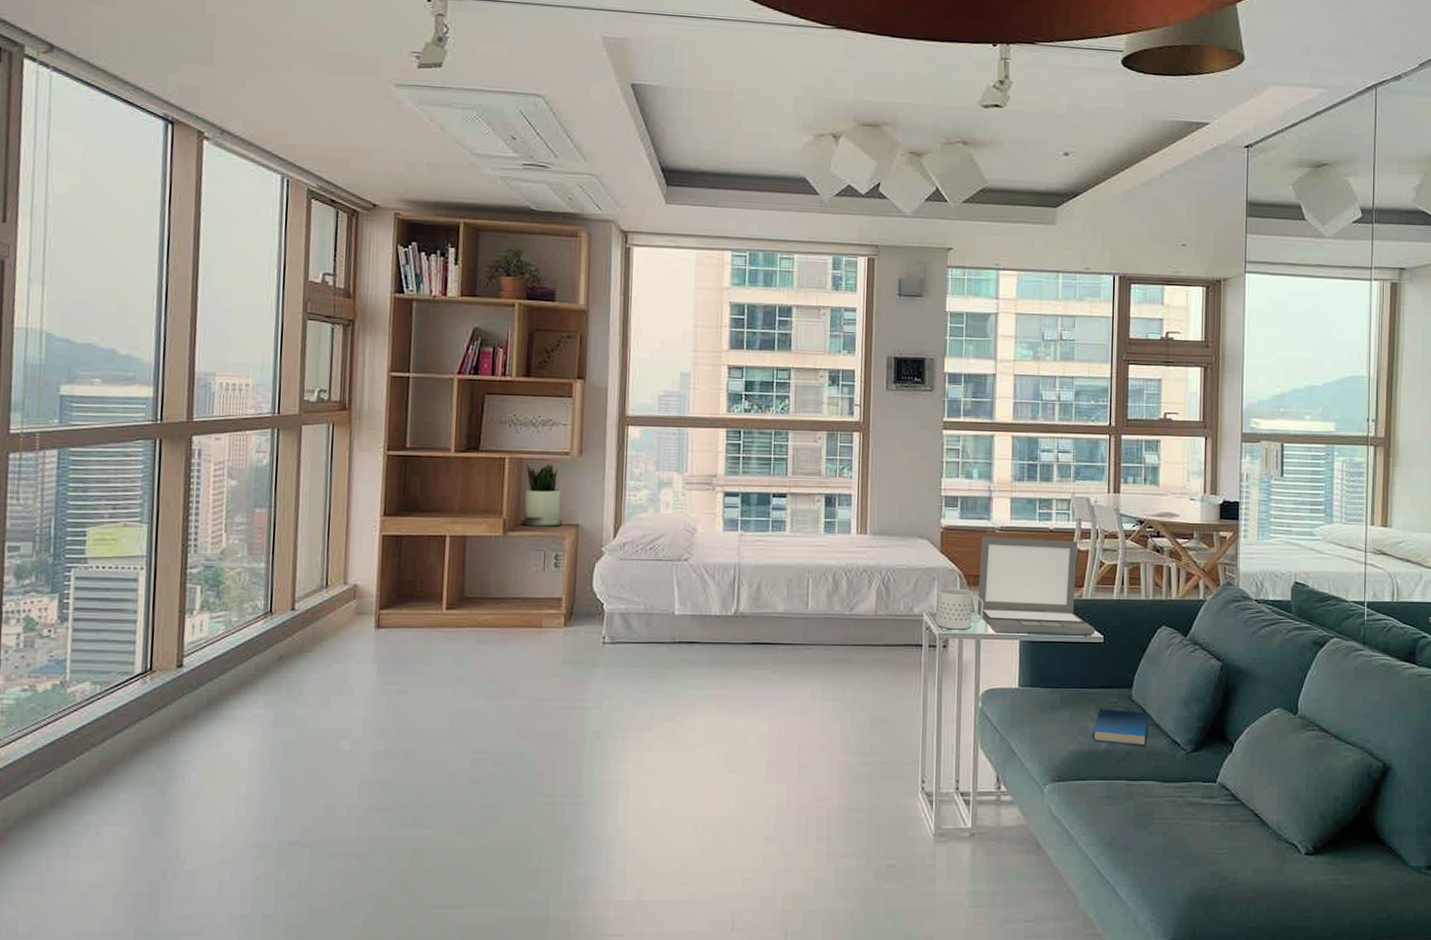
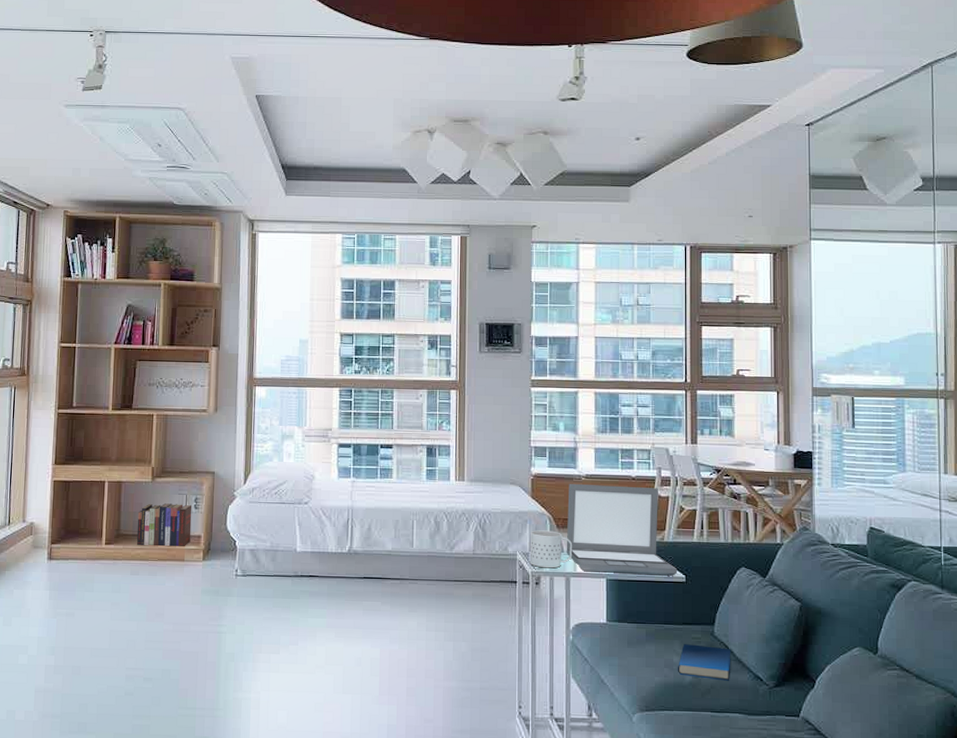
books: none [484,561,552,612] -> present [136,503,192,547]
planter: present [520,463,563,528] -> none [166,419,202,475]

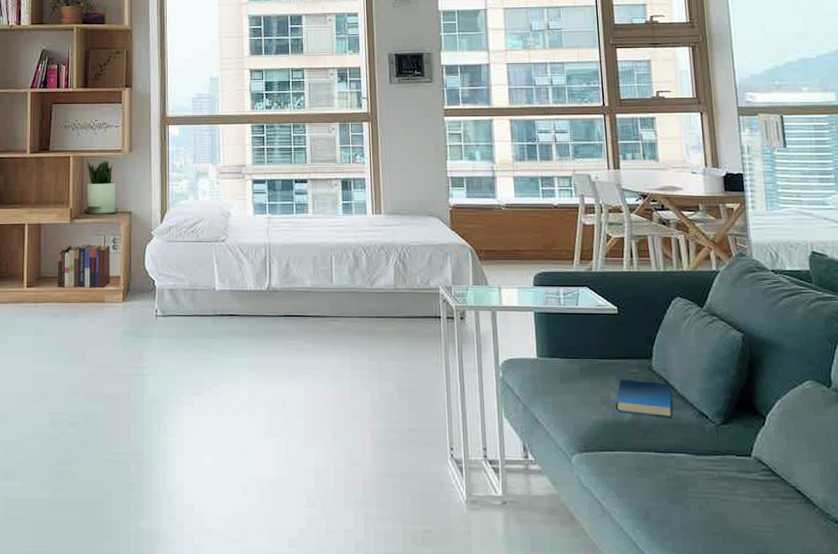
planter: none [166,419,202,475] -> present [84,161,119,215]
mug: present [529,530,573,569] -> none [451,263,497,302]
laptop: present [566,483,678,576] -> none [489,213,609,308]

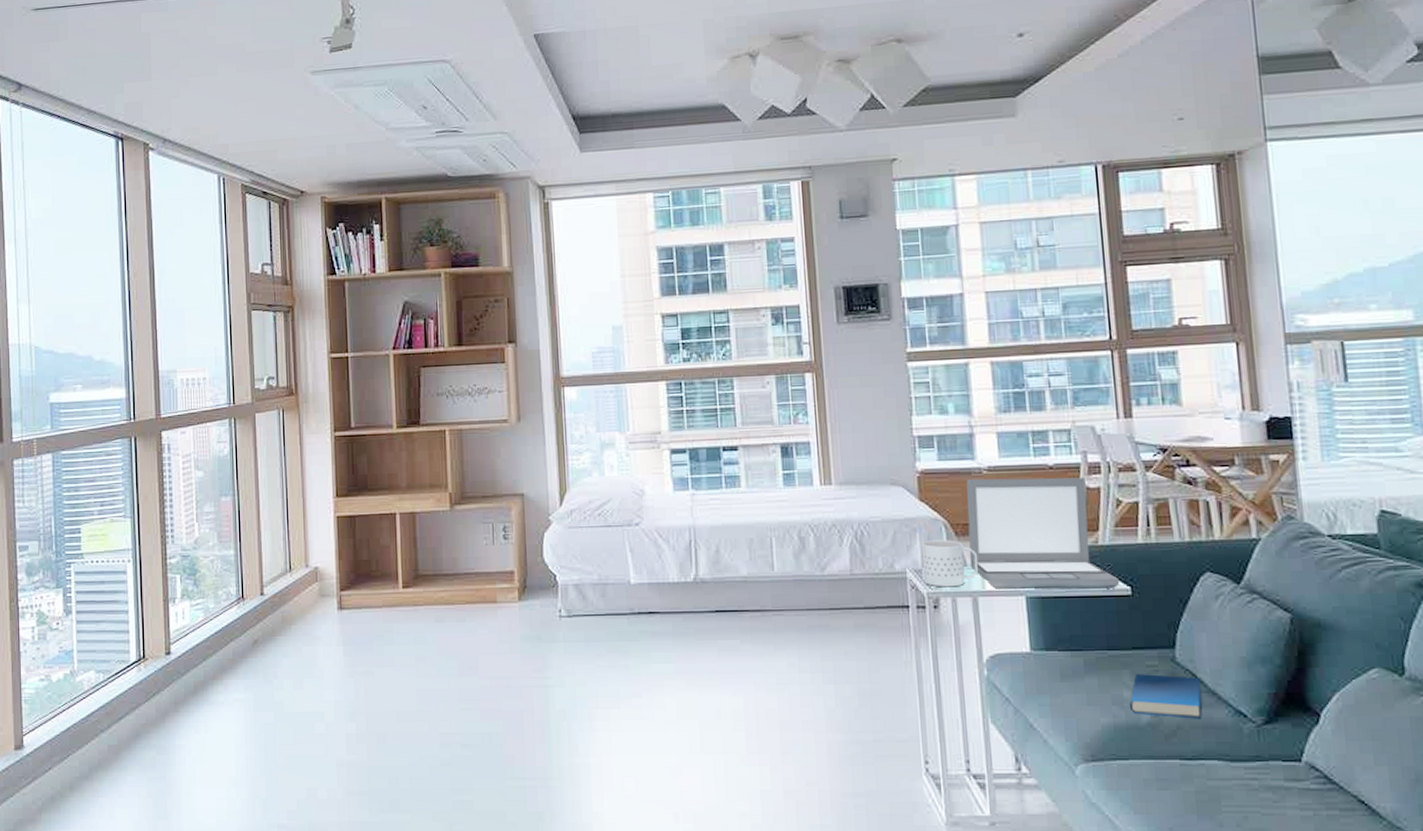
books: present [57,245,111,288] -> none [437,535,503,587]
planter: present [84,161,119,215] -> none [466,433,508,500]
mug: none [451,263,497,302] -> present [921,539,979,588]
laptop: none [489,213,609,308] -> present [966,477,1120,589]

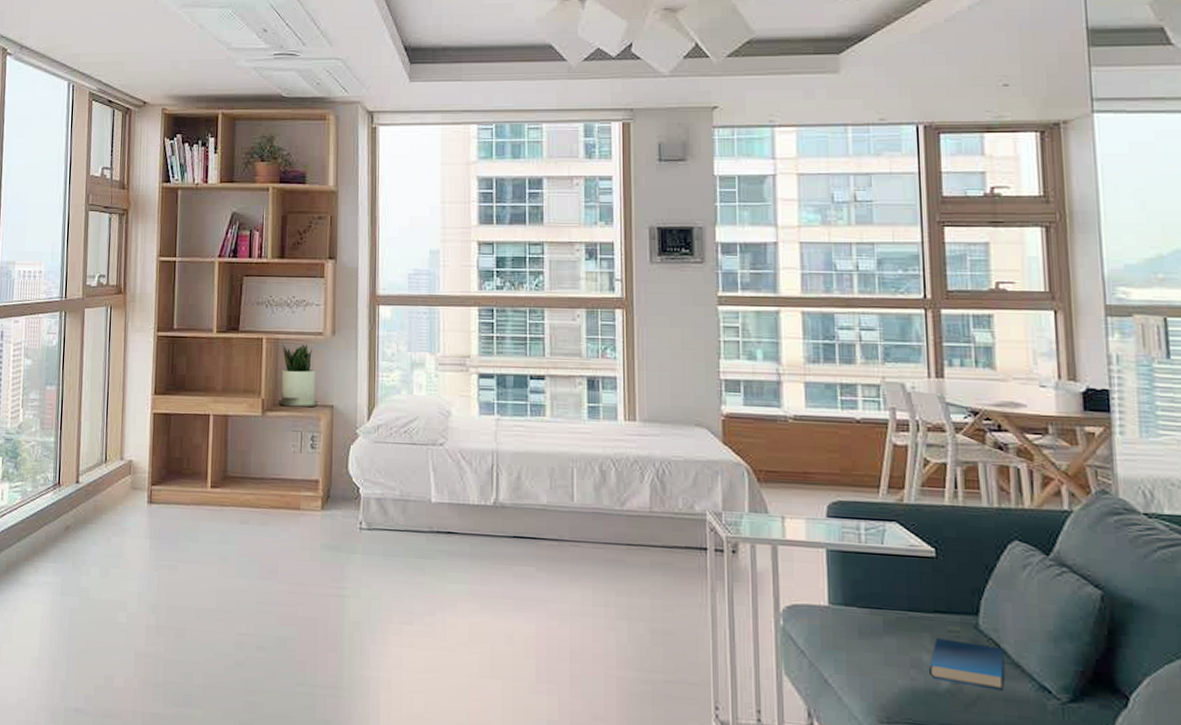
planter: none [466,433,508,500] -> present [278,344,318,408]
mug: present [921,539,979,588] -> none [722,484,780,534]
laptop: present [966,477,1120,589] -> none [770,426,924,549]

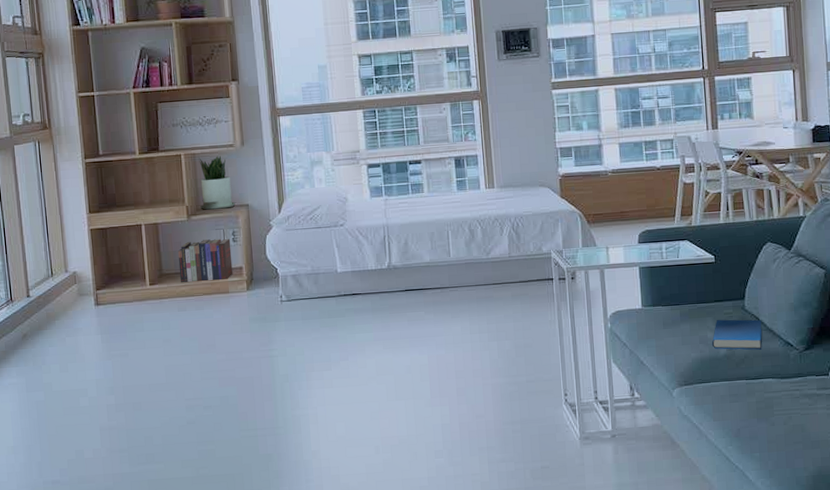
books: none [245,441,308,494] -> present [177,239,233,283]

